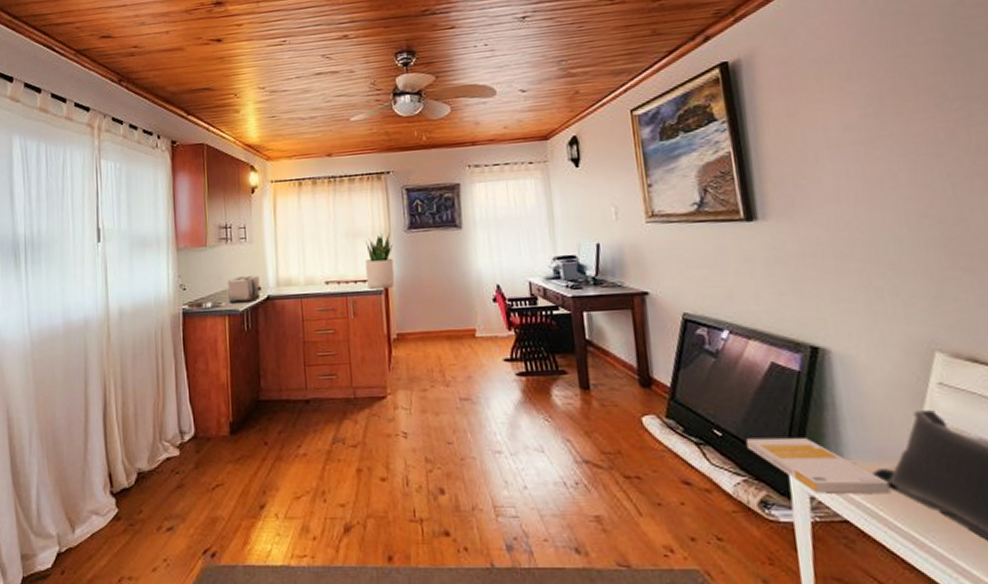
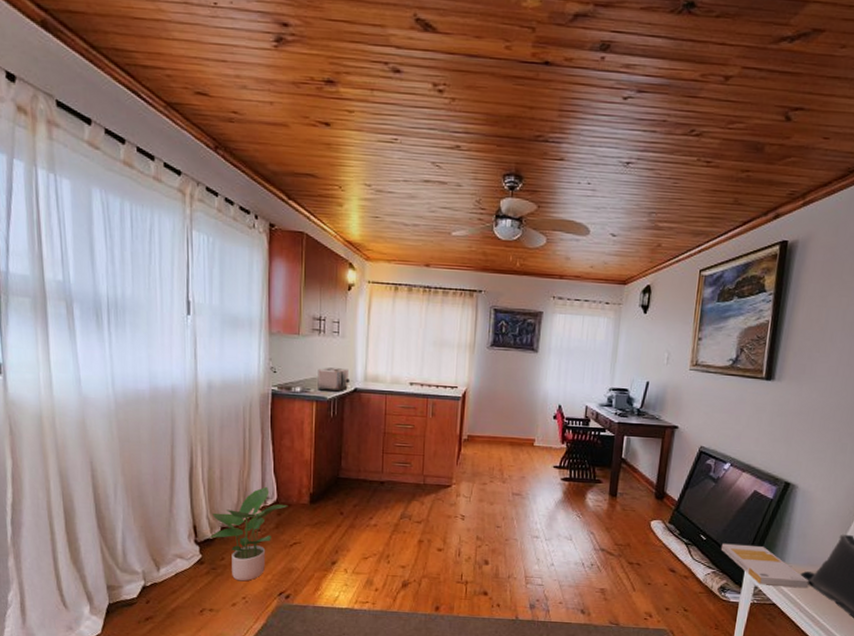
potted plant: none [126,419,207,539] -> present [210,486,288,581]
planter: present [365,233,395,290] -> none [447,347,476,397]

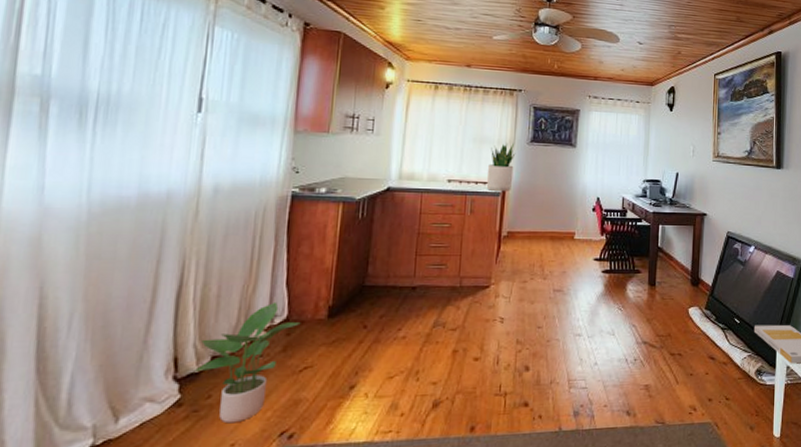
toaster: present [318,367,350,392] -> none [346,166,383,192]
planter: none [447,347,476,397] -> present [486,143,516,192]

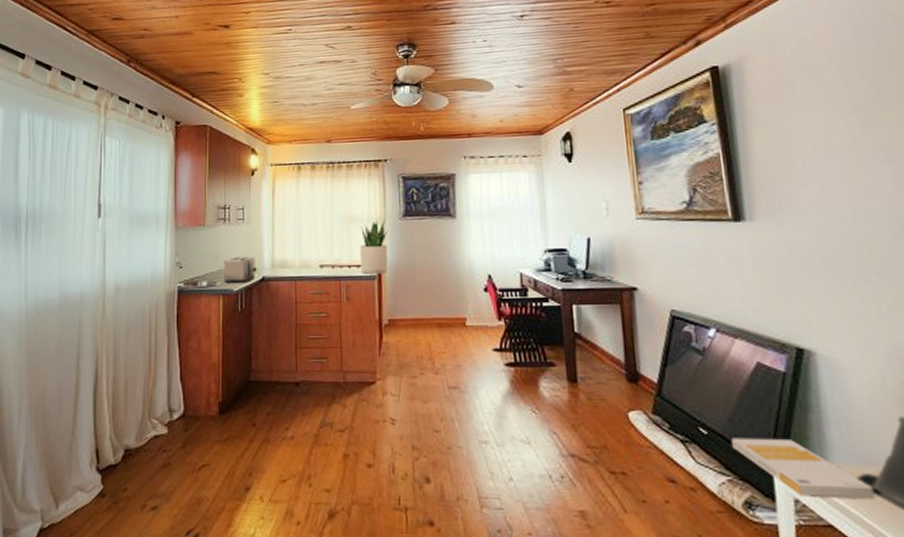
potted plant: present [195,301,301,424] -> none [113,397,196,518]
toaster: none [346,166,383,192] -> present [224,257,257,283]

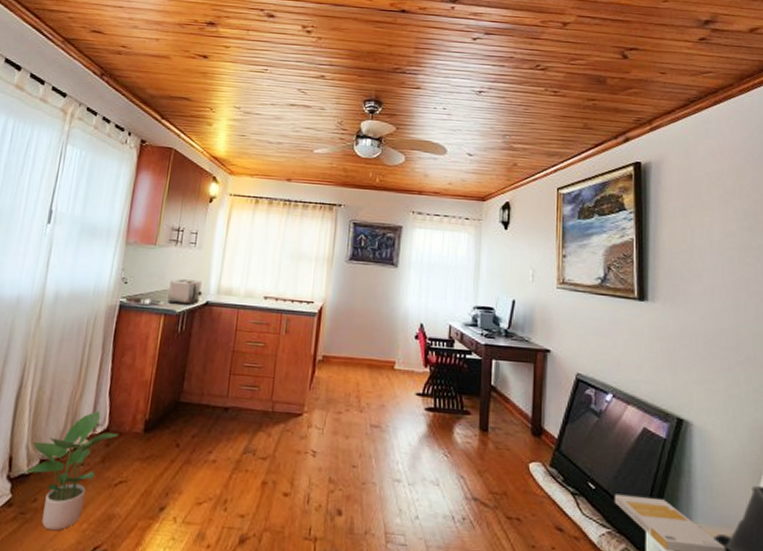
potted plant: none [113,397,196,518] -> present [25,410,119,531]
planter: present [359,220,388,275] -> none [303,260,334,313]

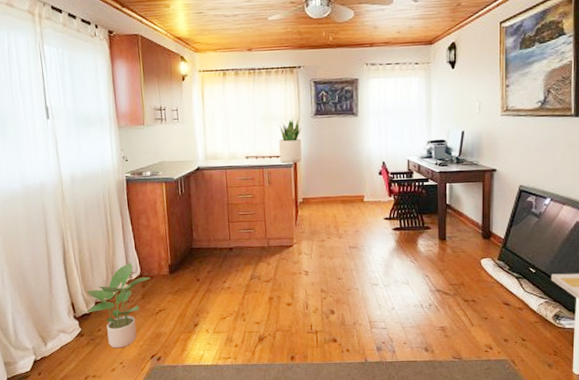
toaster: present [167,279,202,305] -> none [163,150,192,173]
planter: none [303,260,334,313] -> present [278,118,302,164]

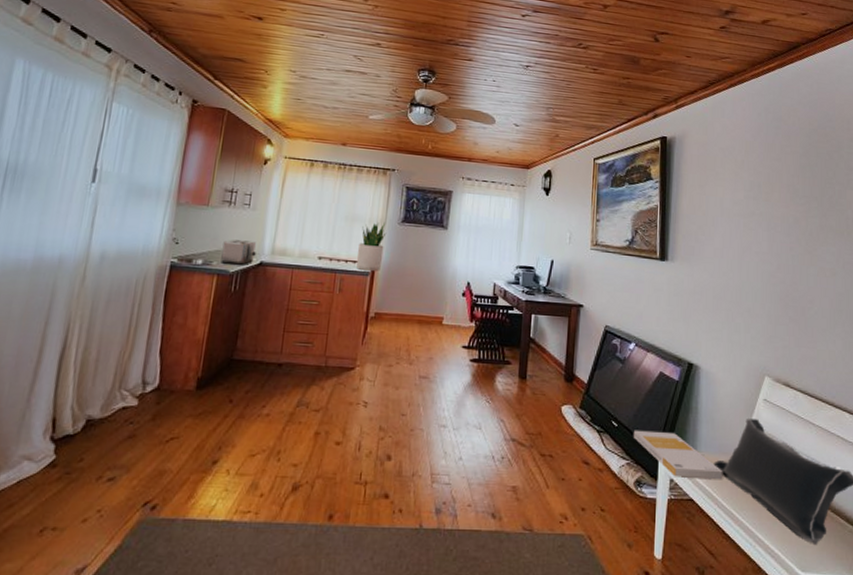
potted plant: present [86,262,151,349] -> none [71,369,171,489]
toaster: none [163,150,192,173] -> present [220,239,256,265]

